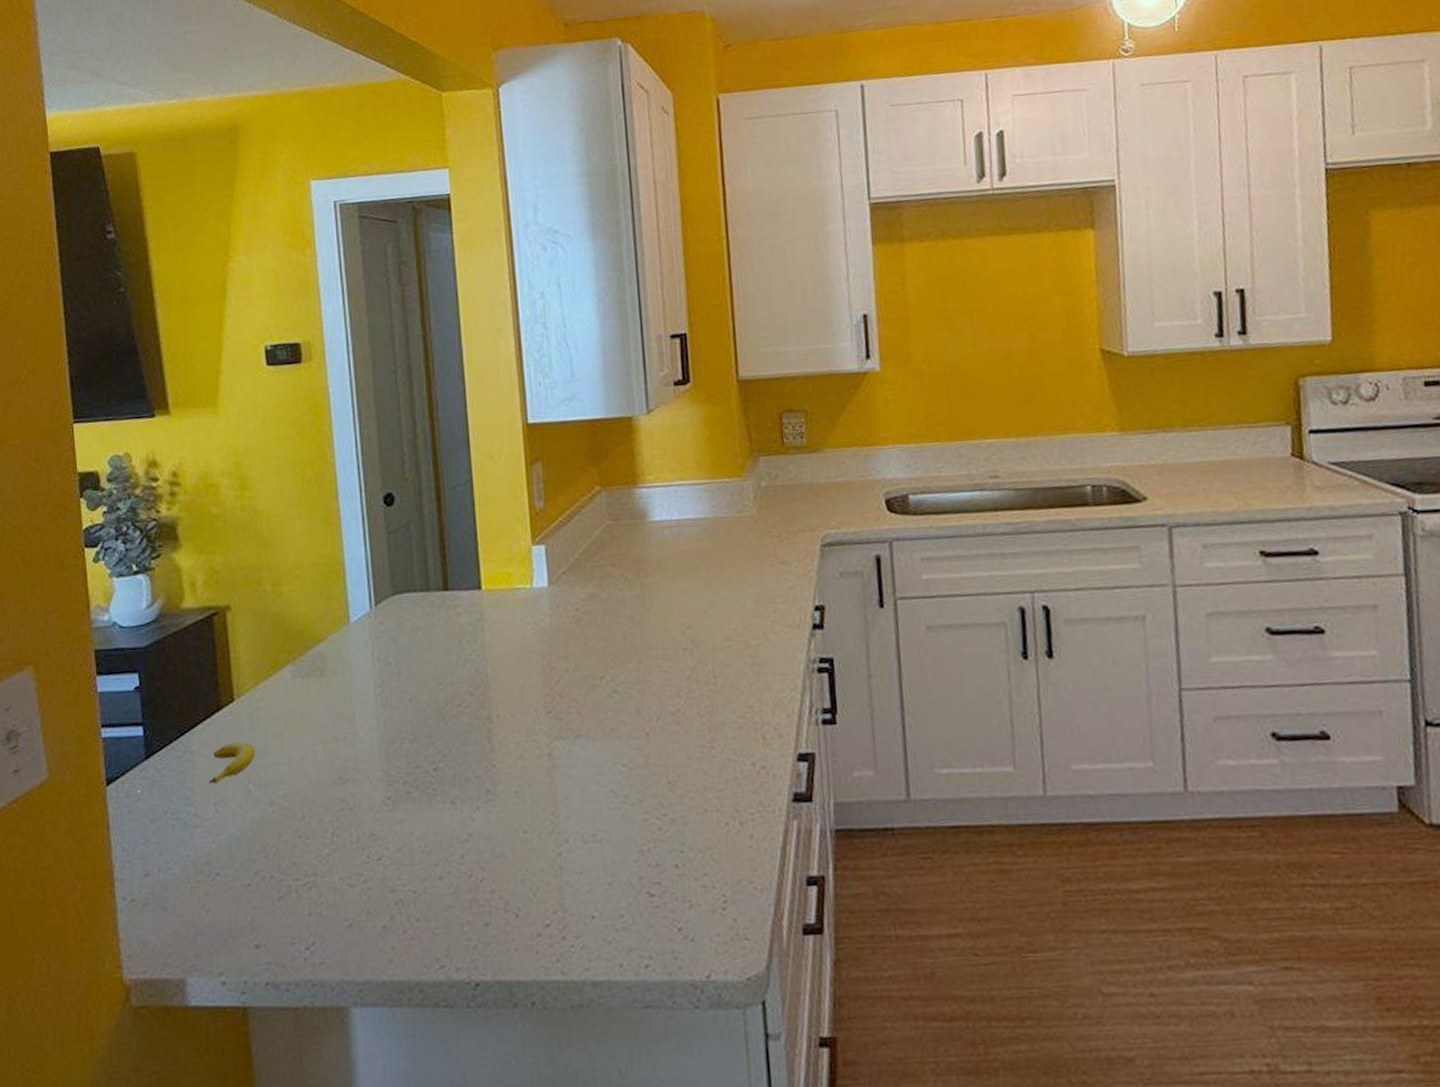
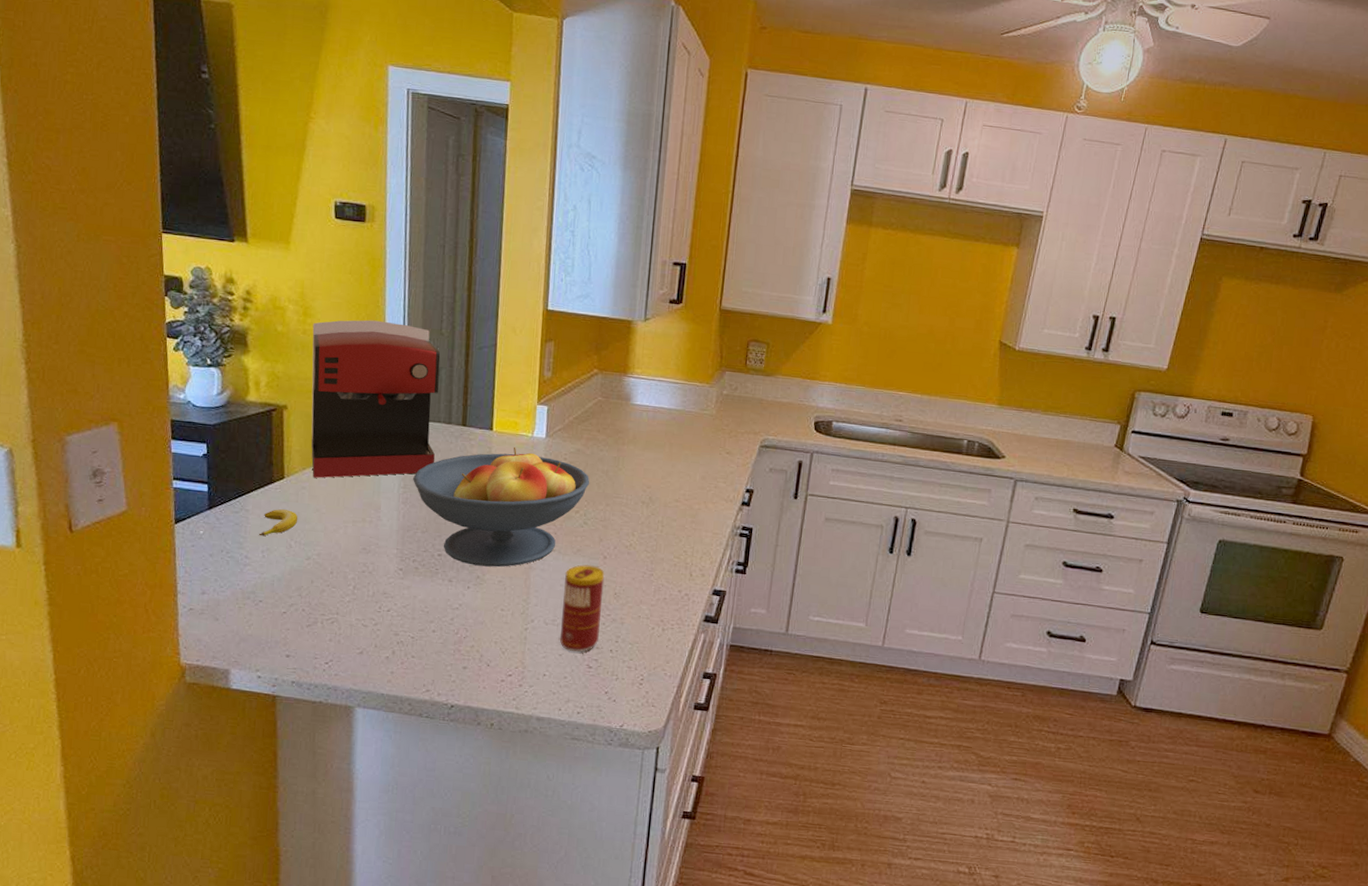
coffee maker: none [252,476,416,693] -> present [311,320,441,478]
fruit bowl: none [391,605,613,776] -> present [413,446,590,567]
beverage can: none [600,747,657,877] -> present [560,564,605,653]

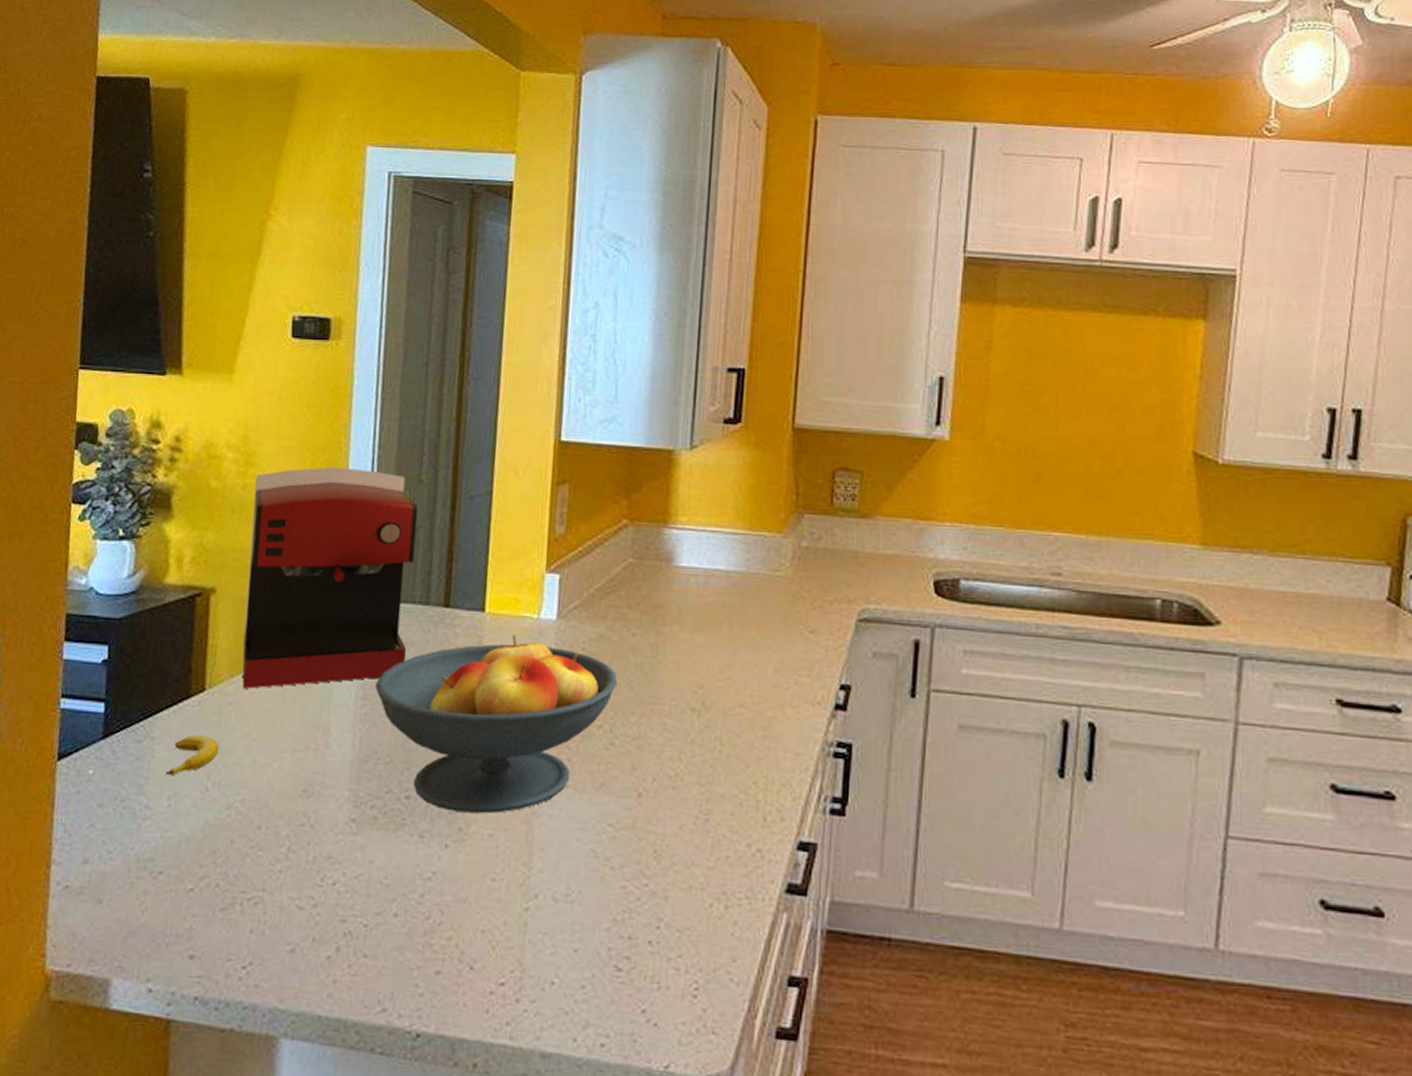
beverage can: present [560,564,605,653] -> none [575,806,640,946]

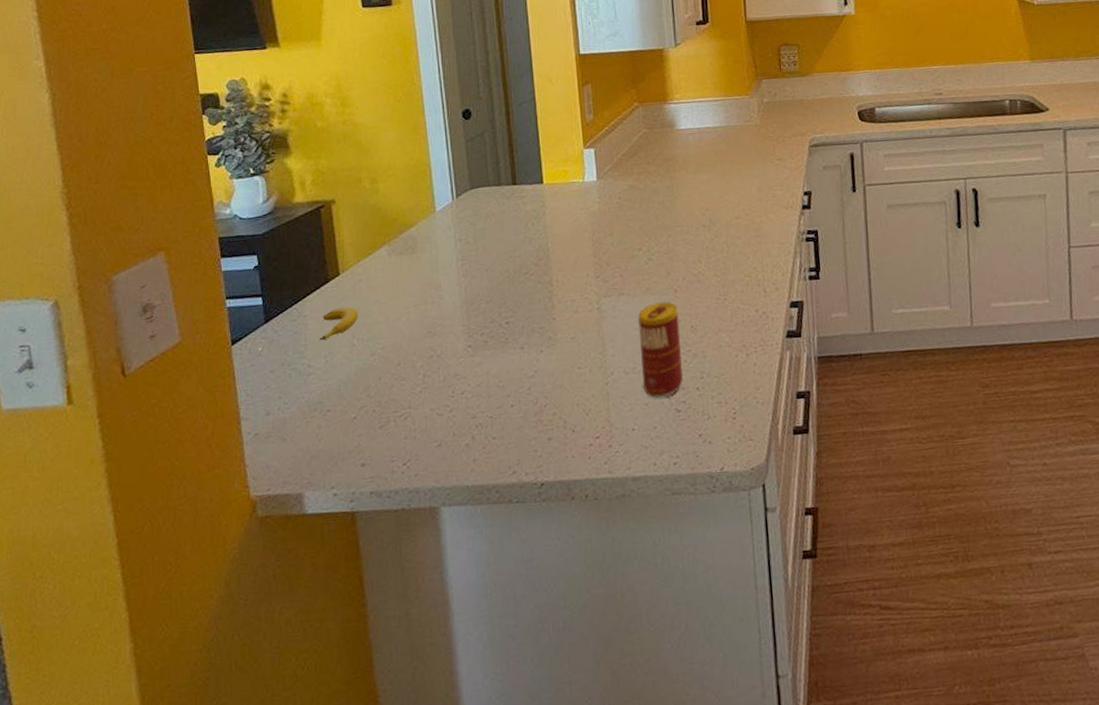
coffee maker: present [242,467,419,689] -> none [352,96,490,268]
fruit bowl: present [375,634,618,814] -> none [470,195,648,327]
beverage can: none [575,806,640,946] -> present [638,301,683,399]

